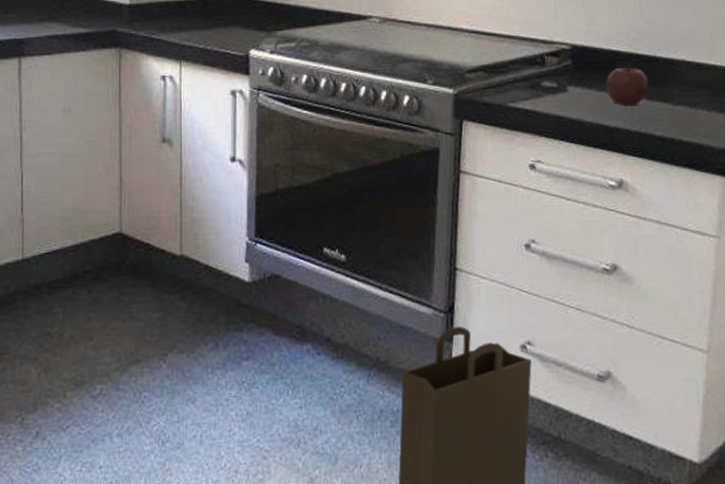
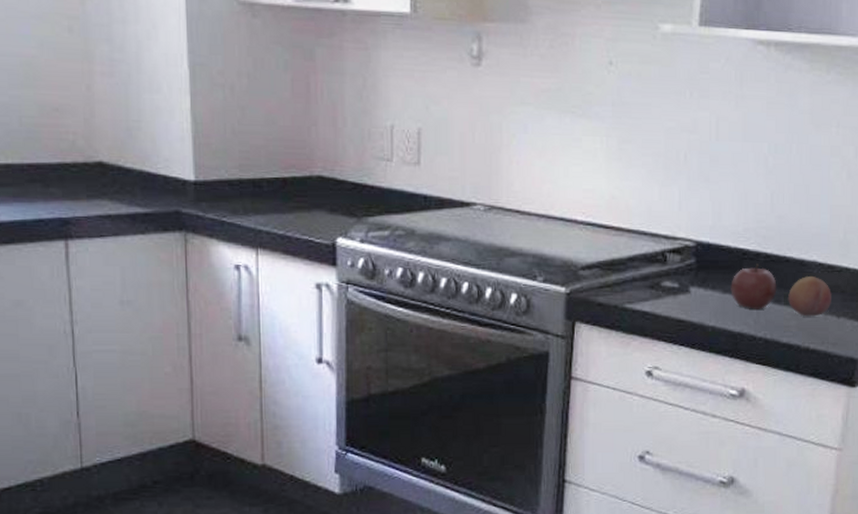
fruit: none [659,73,701,111] -> present [787,275,831,317]

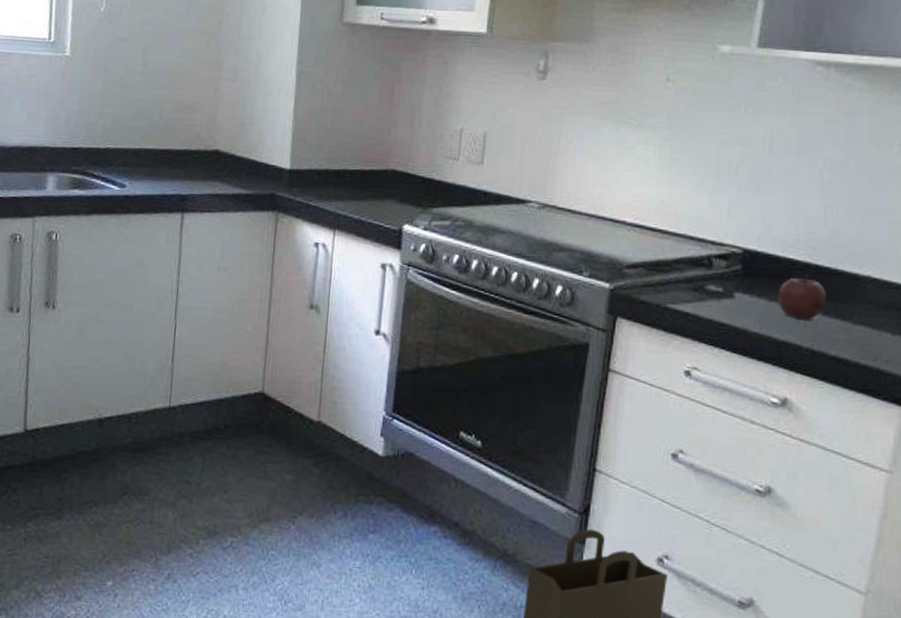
fruit: present [787,275,831,317] -> none [838,290,887,332]

